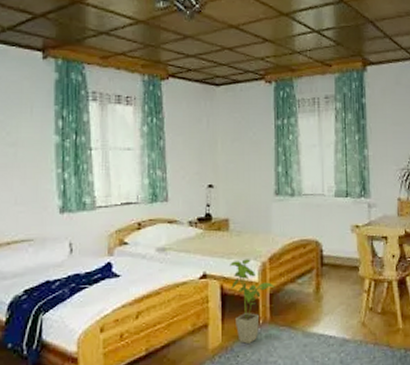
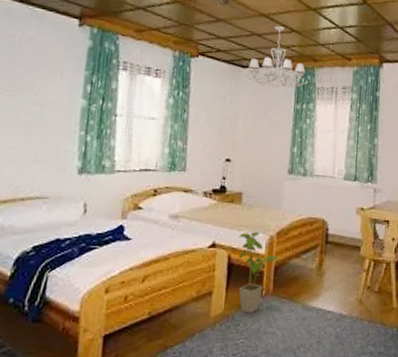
chandelier: none [218,37,289,105] -> present [244,25,310,88]

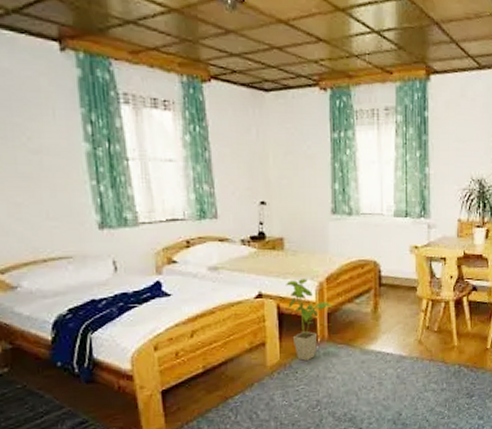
chandelier: present [244,25,310,88] -> none [267,34,346,114]

